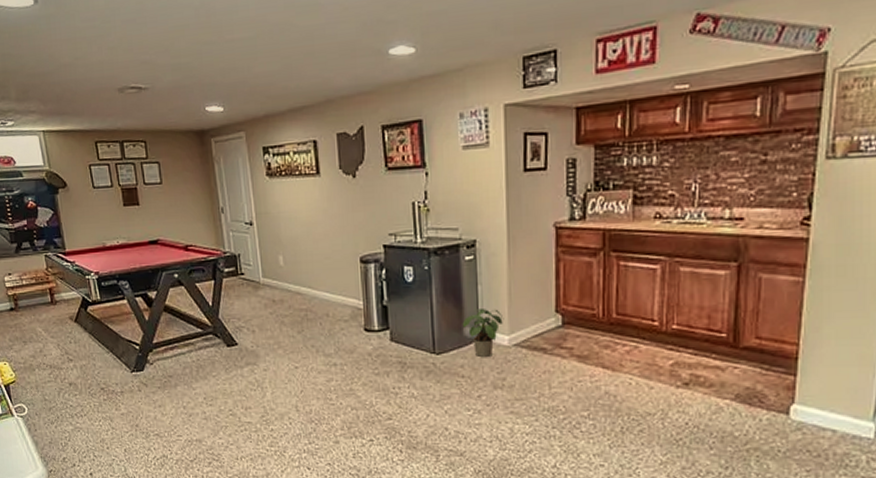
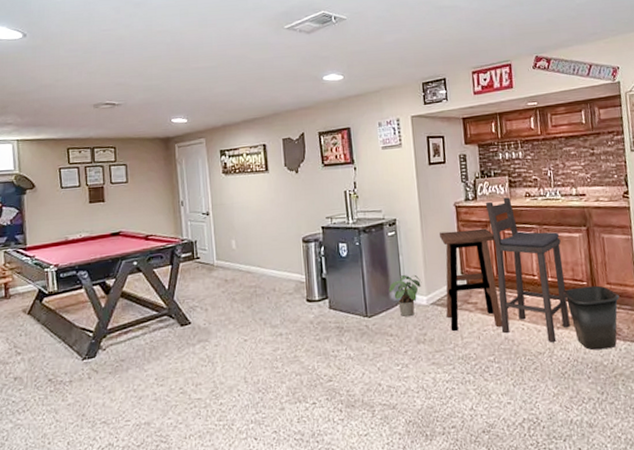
bar stool: none [532,257,606,378] -> present [440,228,503,331]
bar stool: none [596,218,697,404] -> present [485,197,570,343]
waste bin: none [691,339,771,418] -> present [563,285,620,350]

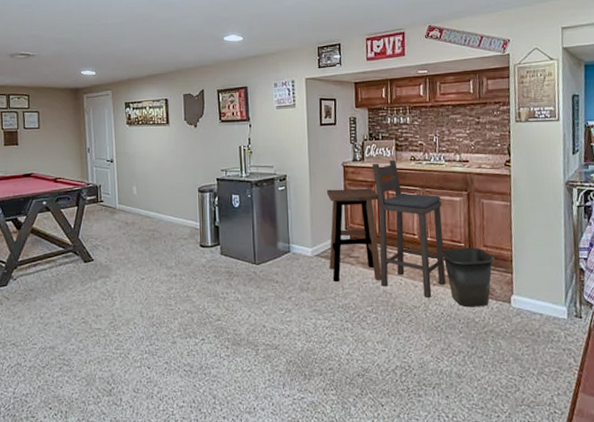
potted plant: present [388,274,422,317] -> none [276,227,308,267]

